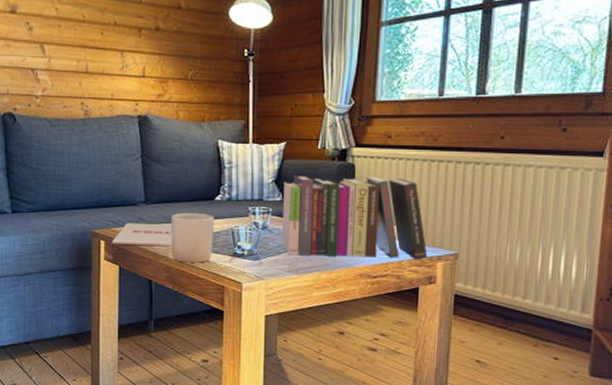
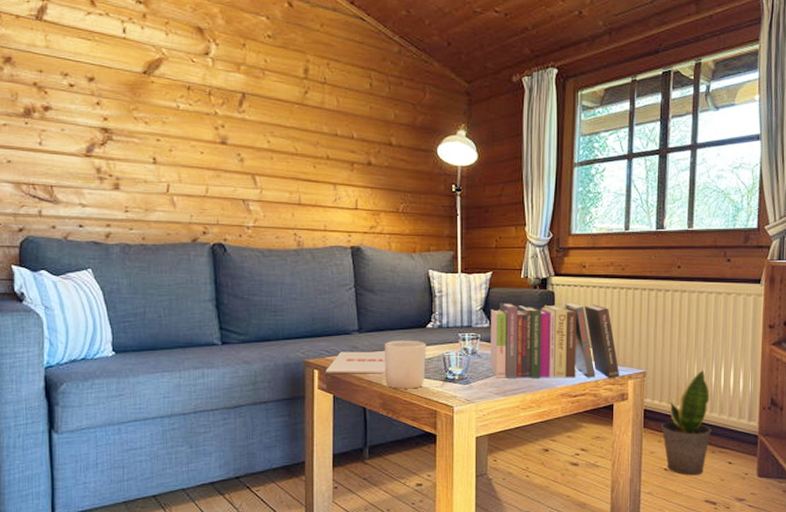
potted plant: none [474,254,535,370] -> present [661,370,711,476]

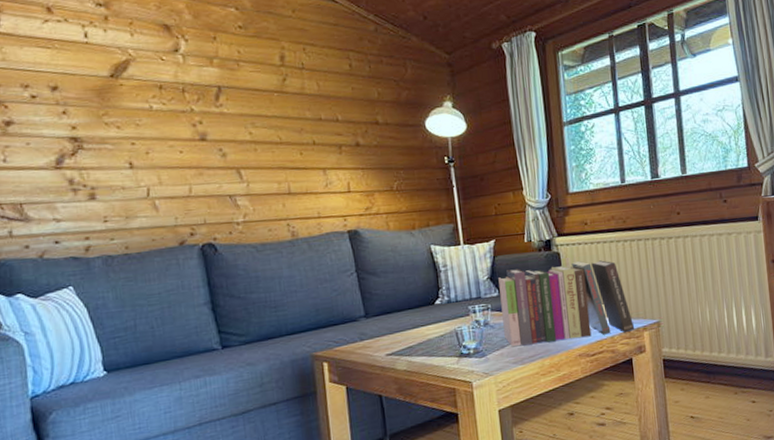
magazine: present [326,351,386,374] -> none [335,334,399,366]
mug: present [384,340,426,389] -> none [393,318,440,372]
potted plant: present [661,370,711,476] -> none [682,312,731,420]

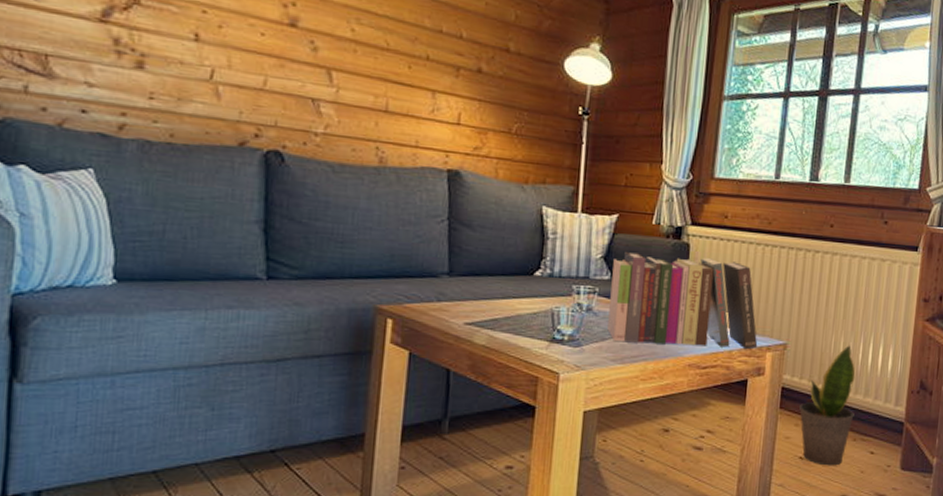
potted plant: none [682,312,731,420] -> present [799,345,856,466]

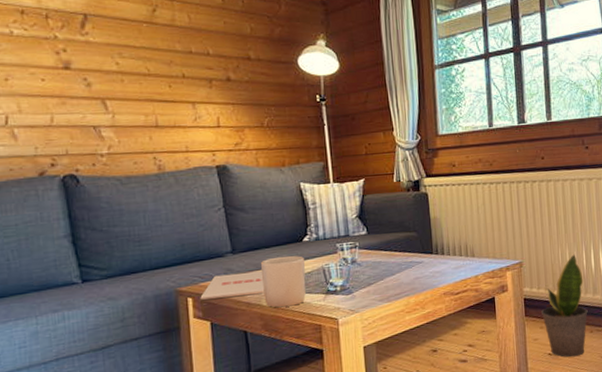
magazine: none [402,298,481,329] -> present [200,270,265,301]
mug: none [477,288,532,349] -> present [260,255,307,308]
books: present [607,252,758,350] -> none [367,201,498,285]

